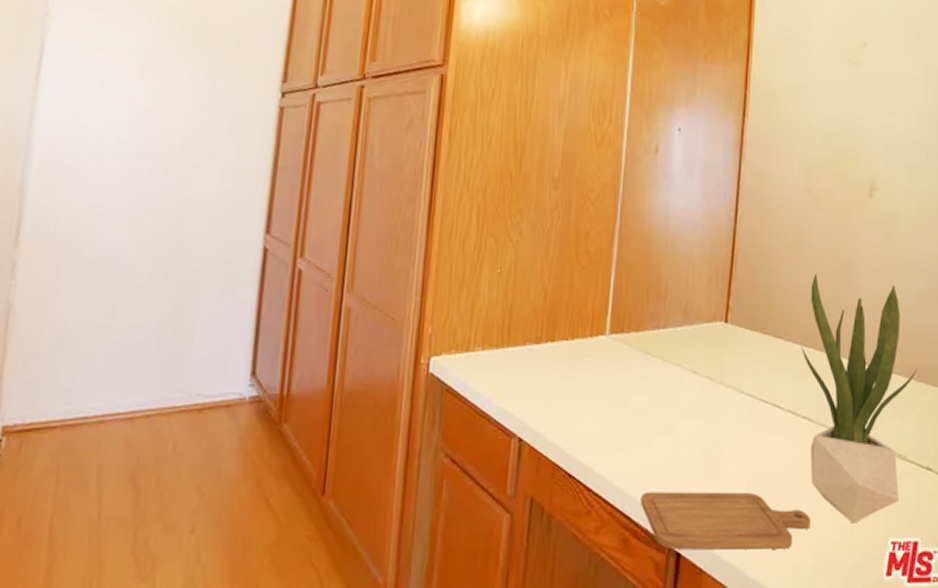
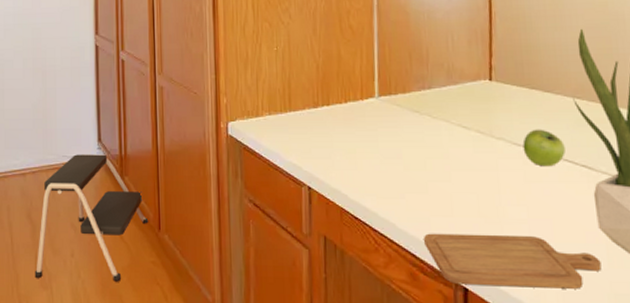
step stool: none [129,392,310,565] -> present [34,154,149,282]
fruit: none [750,377,789,418] -> present [522,129,566,167]

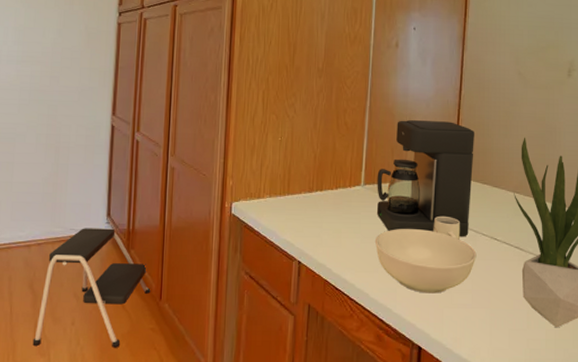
coffee maker: none [393,16,517,155] -> present [376,120,474,237]
bowl: none [397,146,530,224] -> present [374,229,477,294]
chopping board: present [424,233,602,289] -> none [391,301,522,346]
mug: none [469,129,507,158] -> present [433,215,461,240]
fruit: present [522,129,566,167] -> none [473,216,504,248]

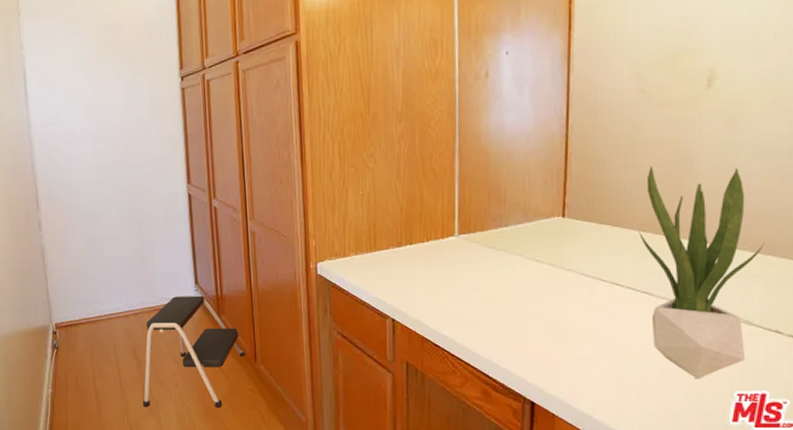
bowl: present [374,229,477,294] -> none [474,278,595,346]
coffee maker: present [376,120,474,237] -> none [472,156,588,285]
mug: present [433,215,461,240] -> none [541,262,575,288]

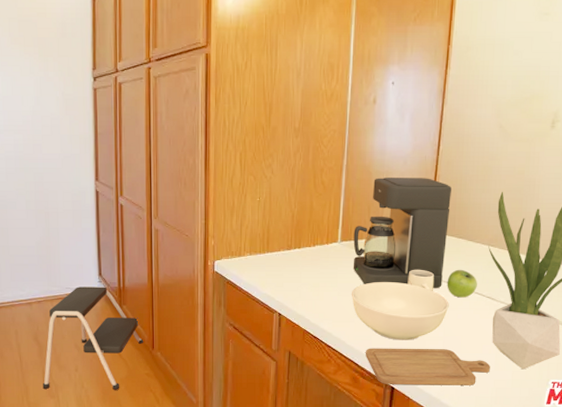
coffee maker: none [472,156,588,285] -> present [353,178,452,289]
bowl: none [474,278,595,346] -> present [351,282,449,340]
chopping board: none [497,355,654,400] -> present [366,348,490,386]
mug: none [541,262,575,288] -> present [407,269,435,291]
fruit: none [590,260,629,294] -> present [447,269,477,298]

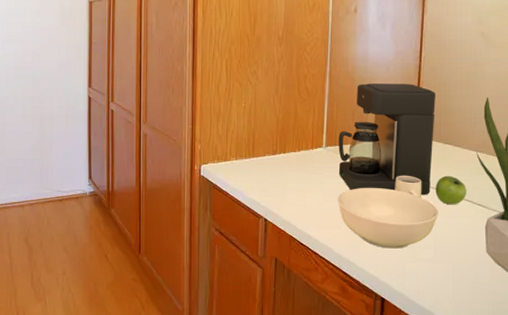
step stool: present [42,286,144,390] -> none [31,189,131,295]
chopping board: present [366,348,490,386] -> none [354,256,485,298]

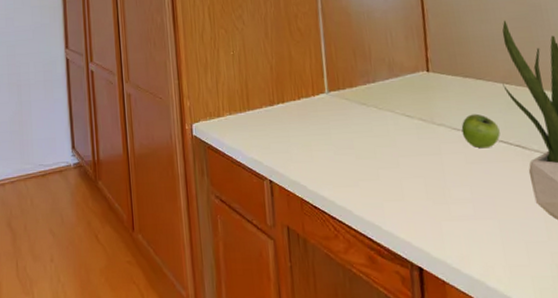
bowl: present [337,188,439,249] -> none [349,134,471,206]
coffee maker: present [338,84,435,196] -> none [341,13,457,140]
mug: present [394,175,422,198] -> none [413,117,448,143]

